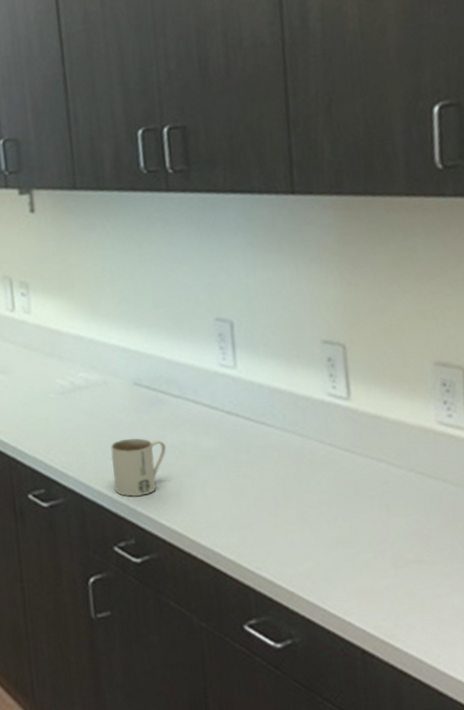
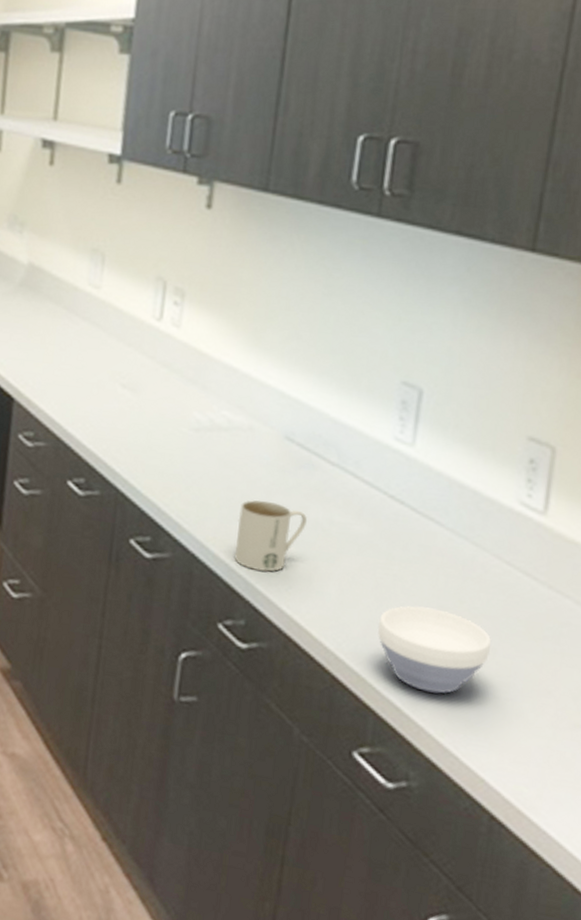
bowl: none [240,494,332,563] -> present [378,605,491,694]

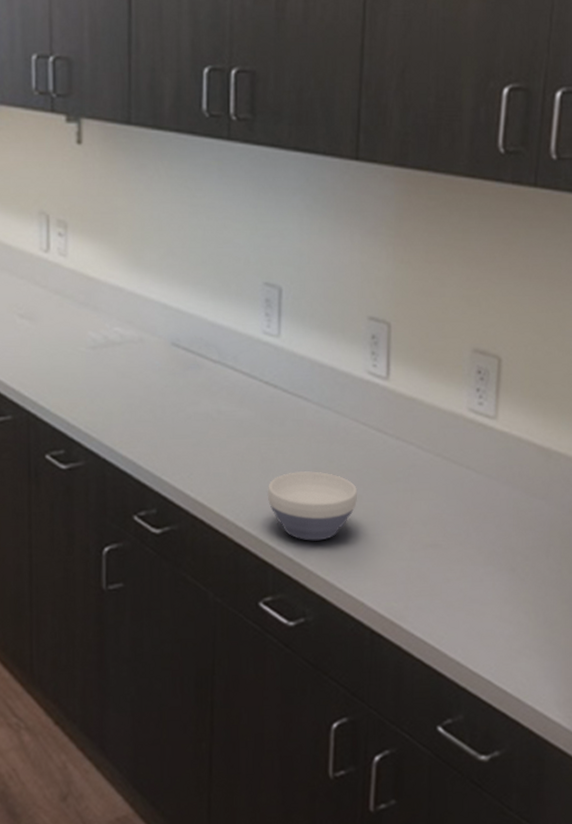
mug: present [234,500,308,573] -> none [139,402,199,465]

